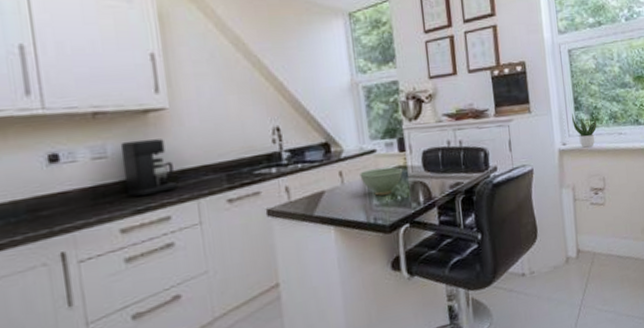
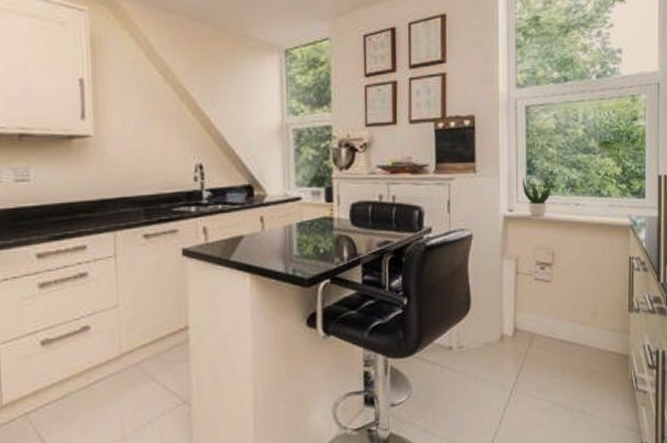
coffee maker: present [120,139,177,197] -> none [43,166,95,224]
bowl: present [360,167,403,196] -> none [282,217,329,246]

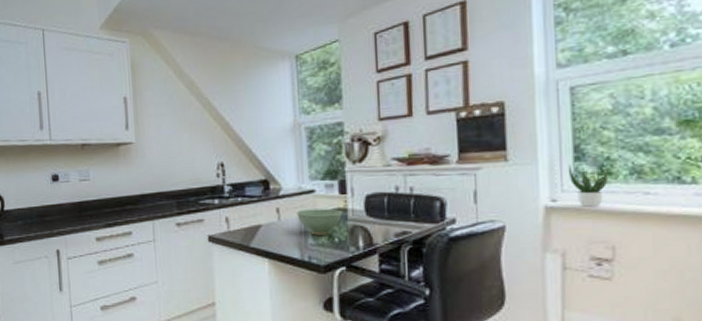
bowl: none [282,217,329,246] -> present [297,208,343,235]

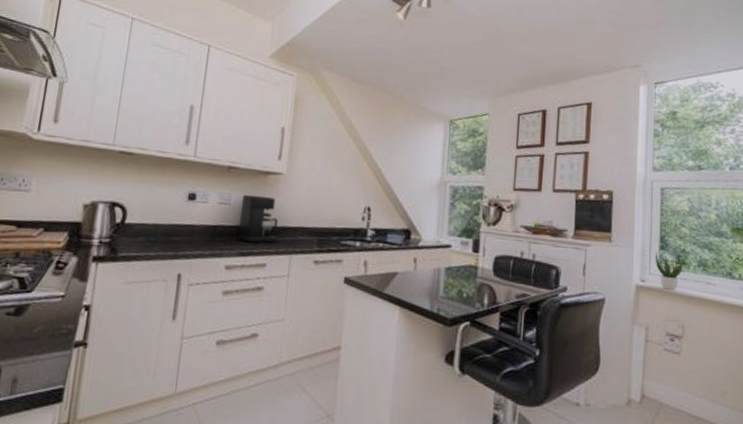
coffee maker: none [99,168,138,214] -> present [237,195,278,243]
bowl: present [297,208,343,235] -> none [432,262,473,289]

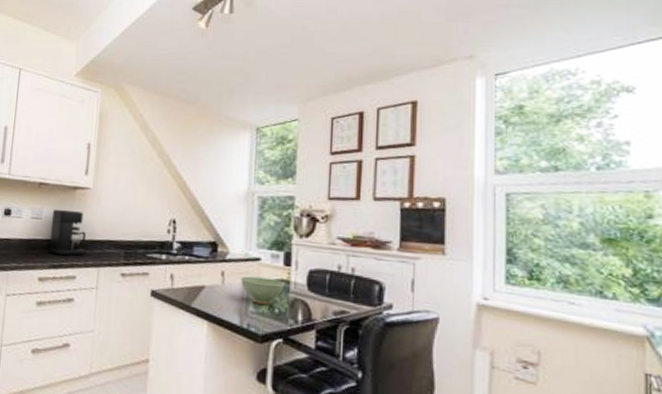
bowl: none [432,262,473,289] -> present [241,276,285,305]
potted plant: present [656,252,683,290] -> none [501,266,537,310]

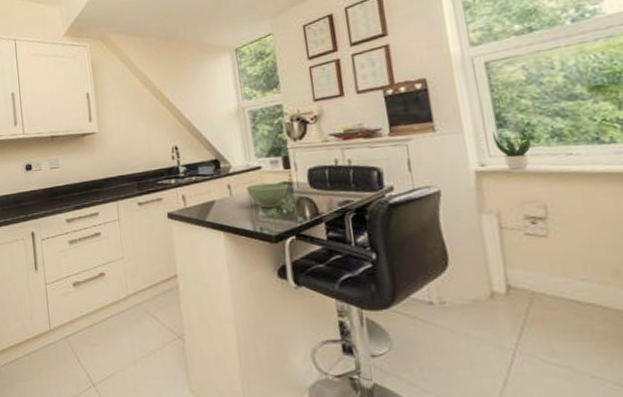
coffee maker: present [48,210,86,256] -> none [67,155,103,197]
potted plant: none [501,266,537,310] -> present [493,131,532,170]

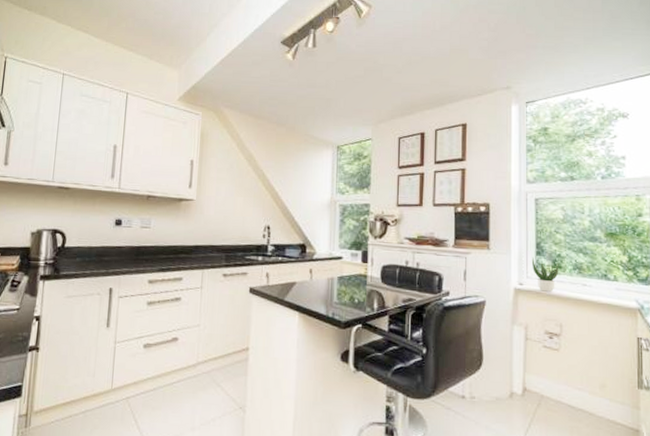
bowl: present [246,182,289,208] -> none [326,272,363,296]

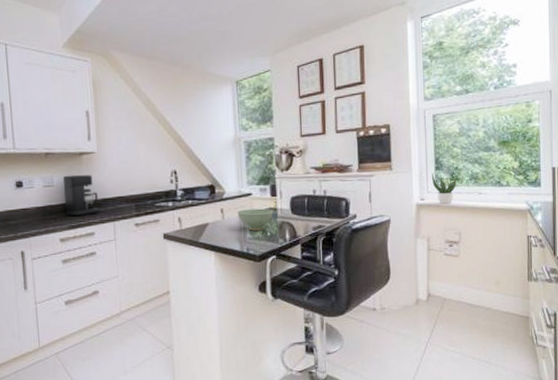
coffee maker: none [157,220,191,260] -> present [62,175,100,217]
bowl: none [326,272,363,296] -> present [237,208,274,231]

